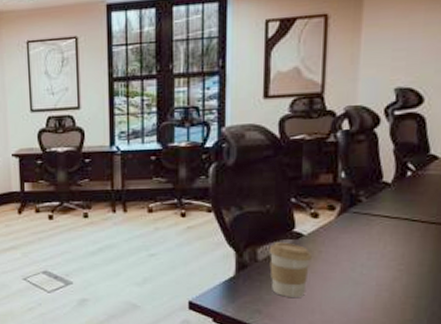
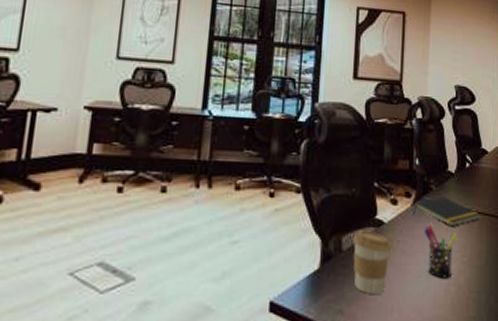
notepad: none [338,207,425,237] -> present [413,196,481,227]
pen holder: none [351,236,394,285] -> present [425,225,458,278]

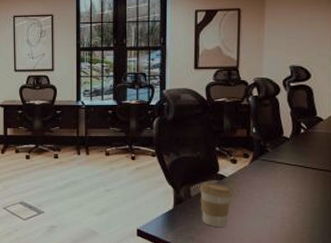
notepad: present [413,196,481,227] -> none [251,156,315,180]
pen holder: present [425,225,458,278] -> none [262,178,293,218]

